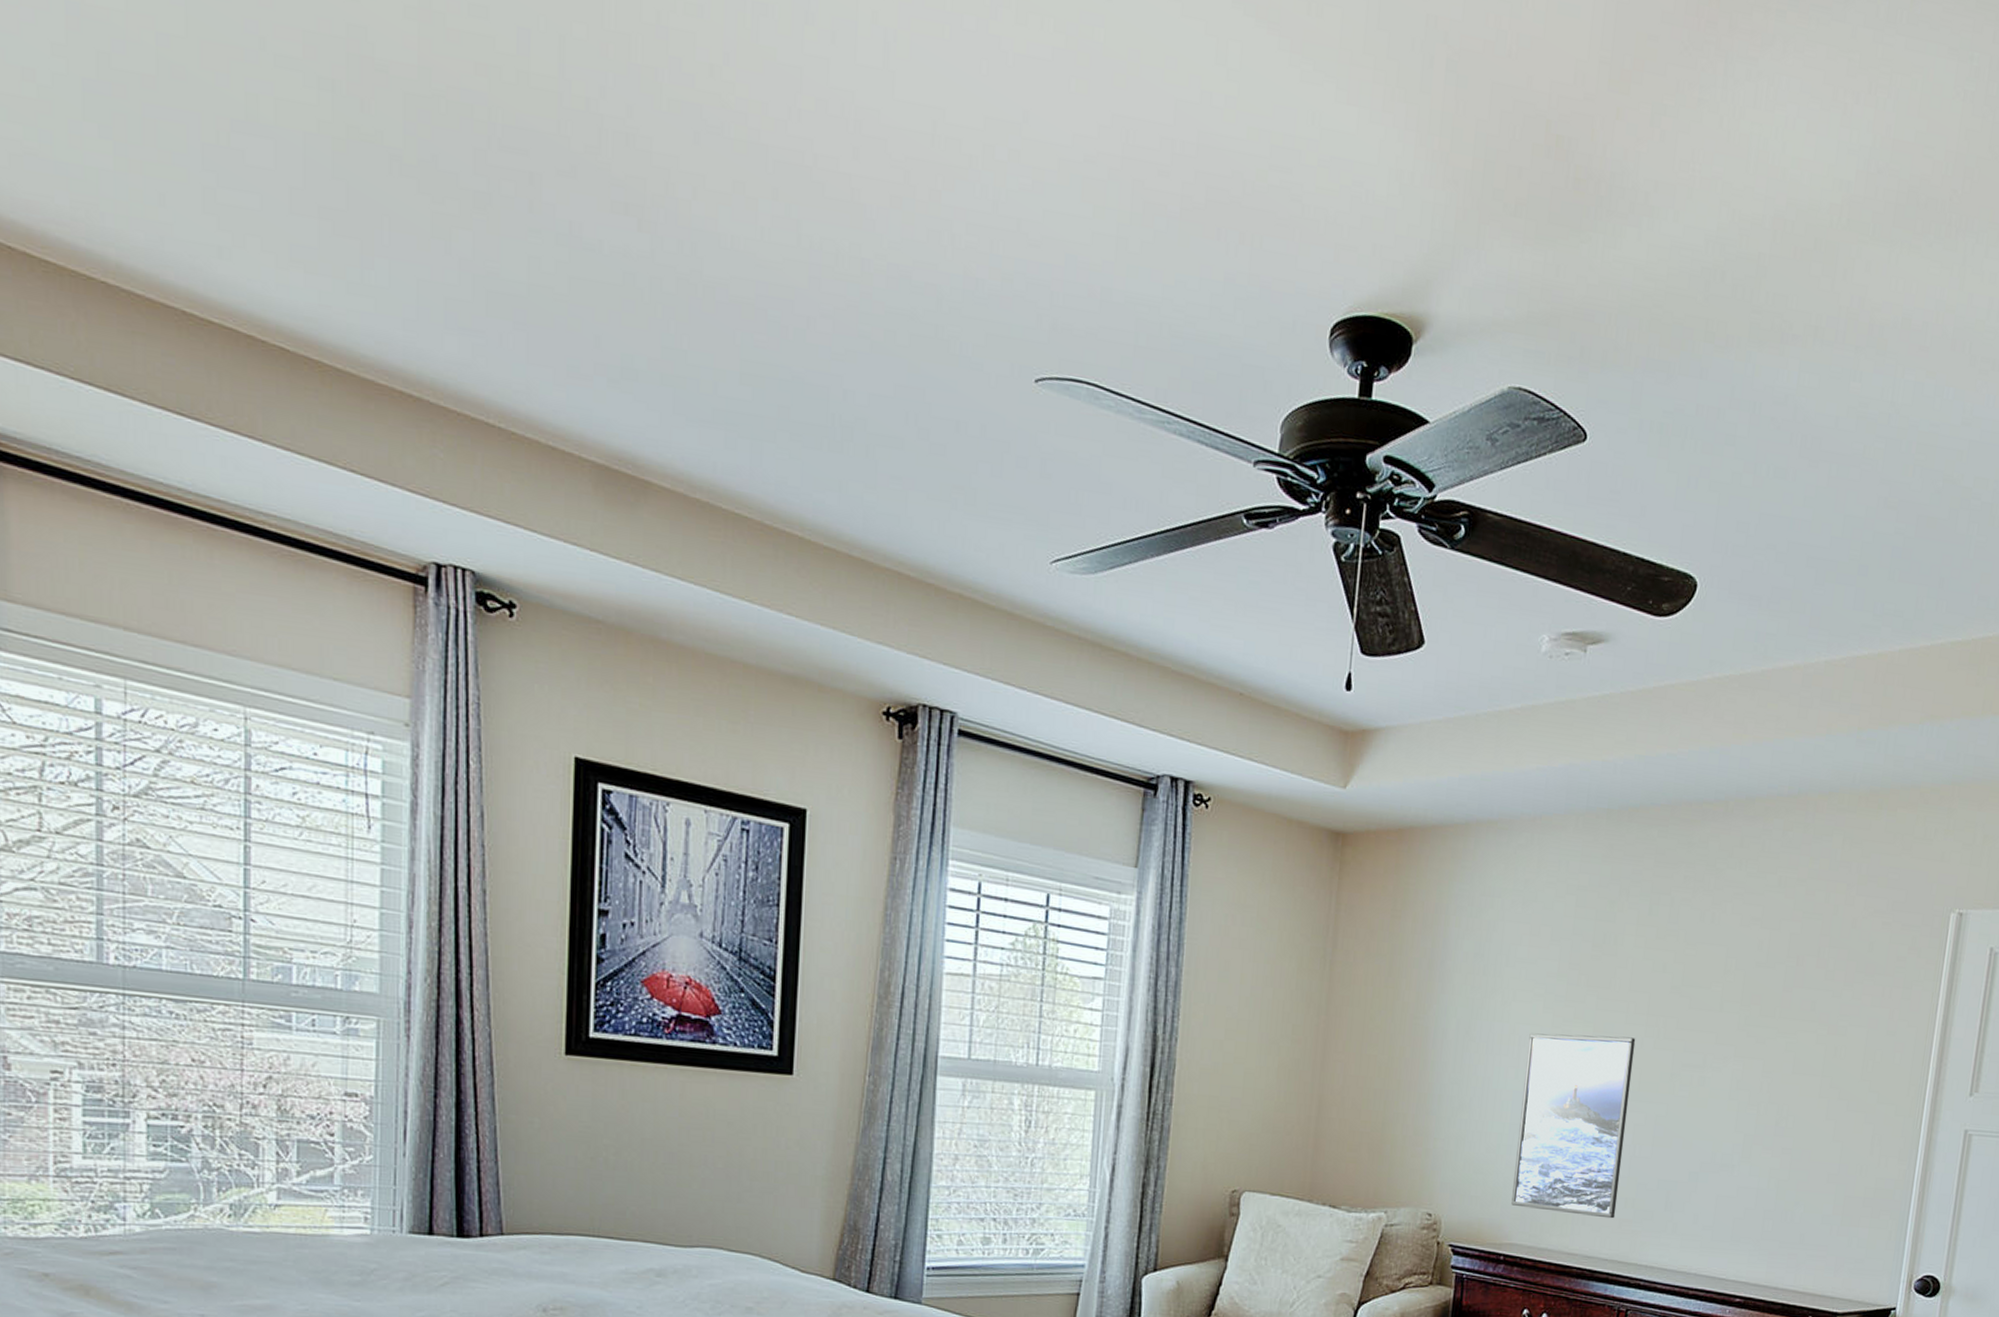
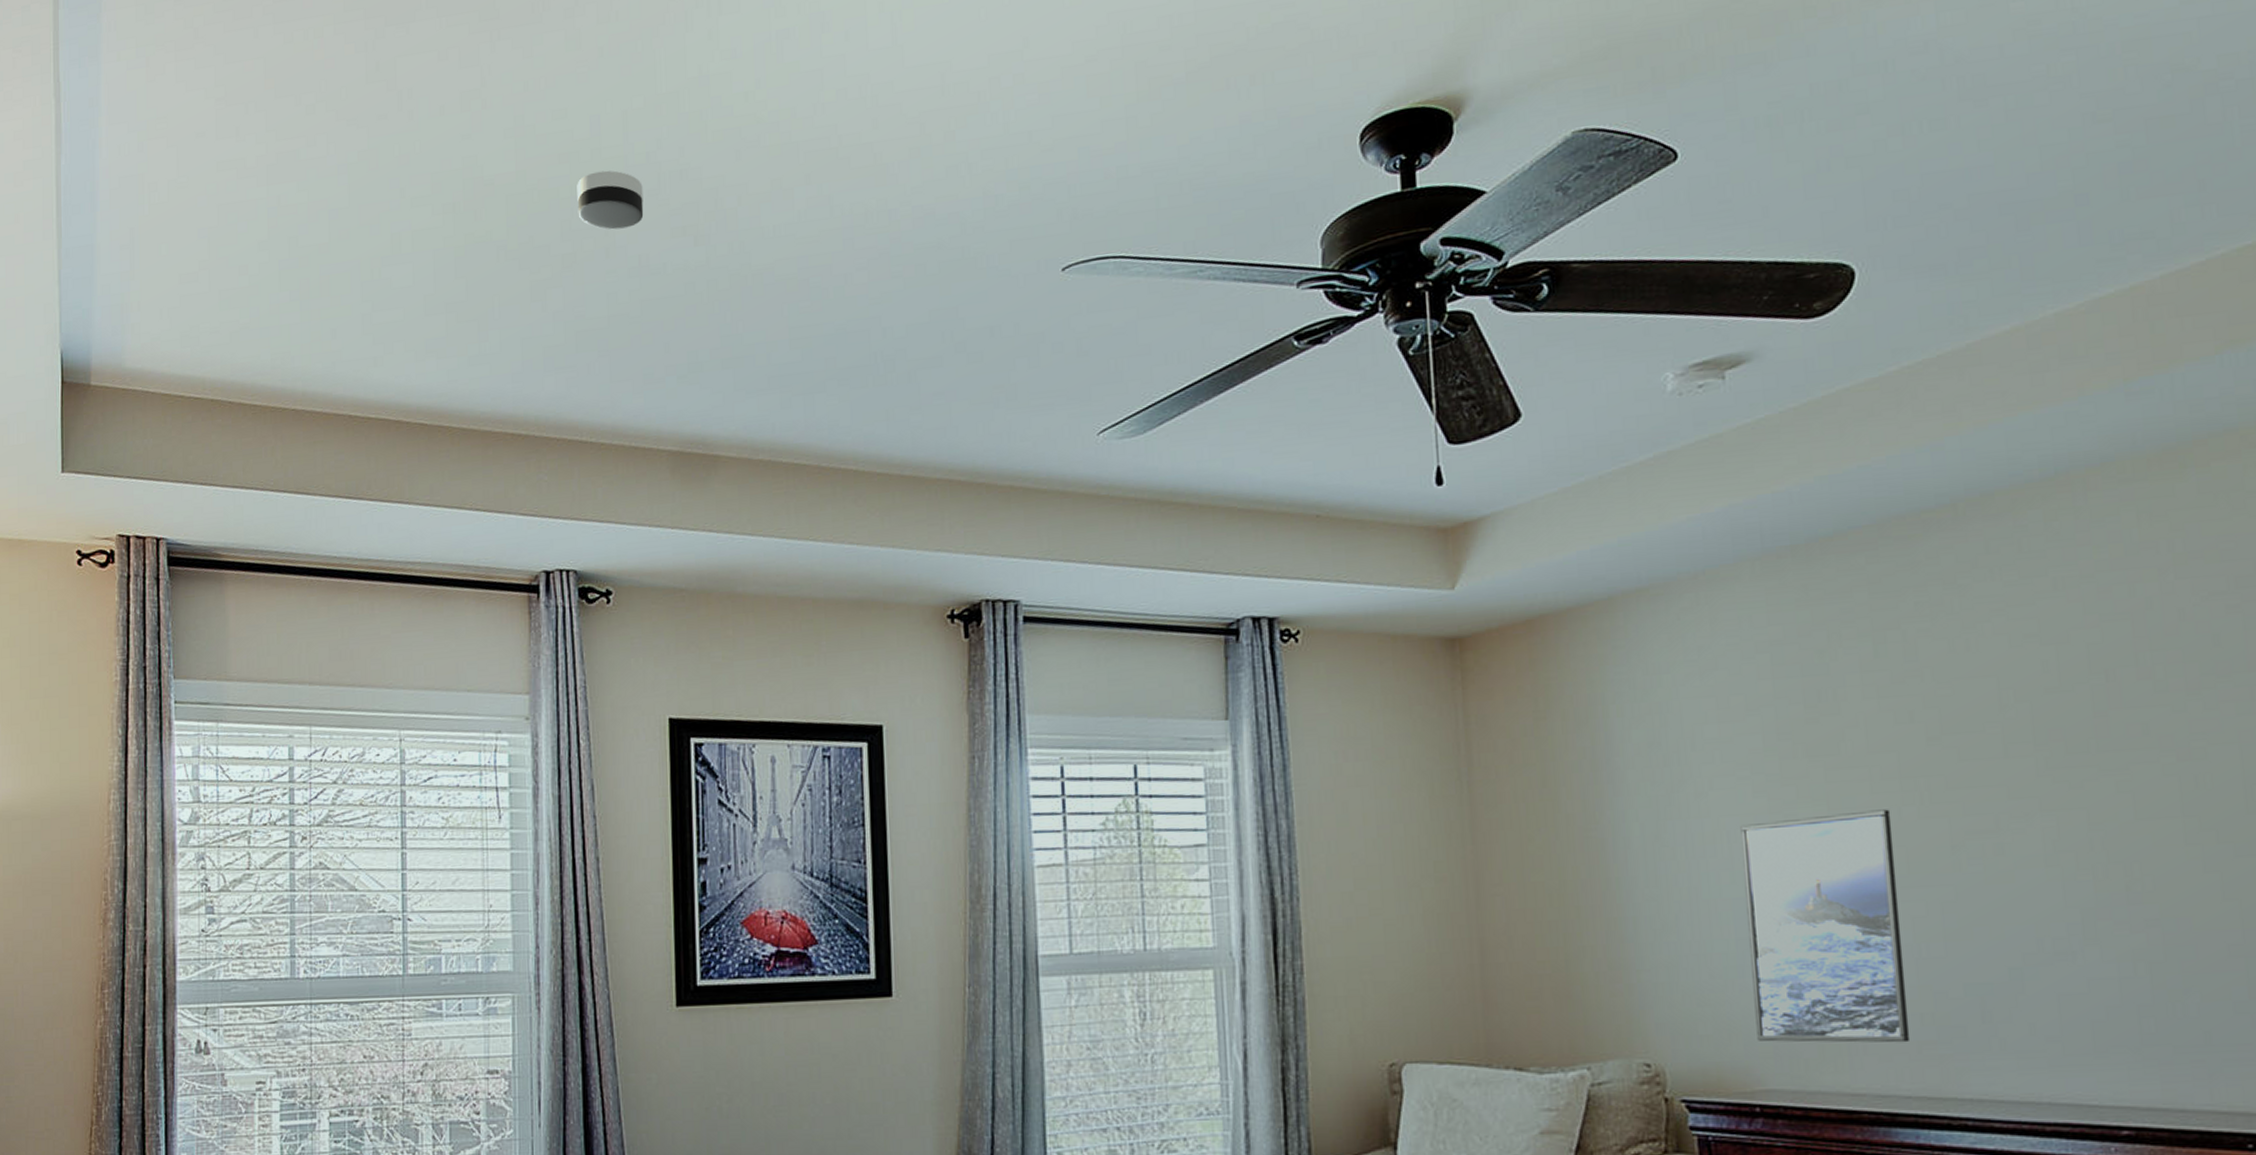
smoke detector: none [496,100,579,184] -> present [577,170,644,230]

